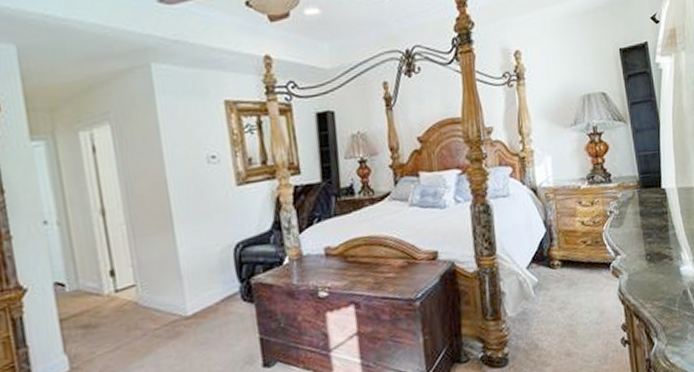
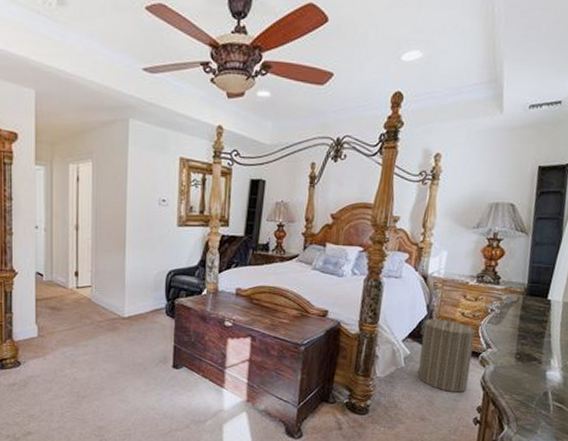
laundry hamper: none [544,227,606,316] -> present [417,316,475,393]

